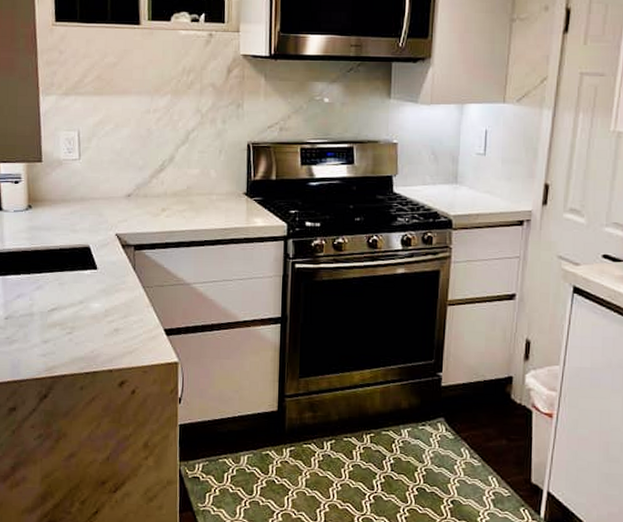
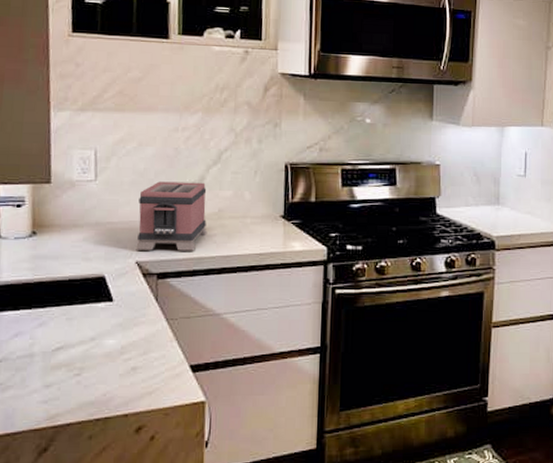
toaster: none [115,160,178,225] -> present [136,181,207,251]

